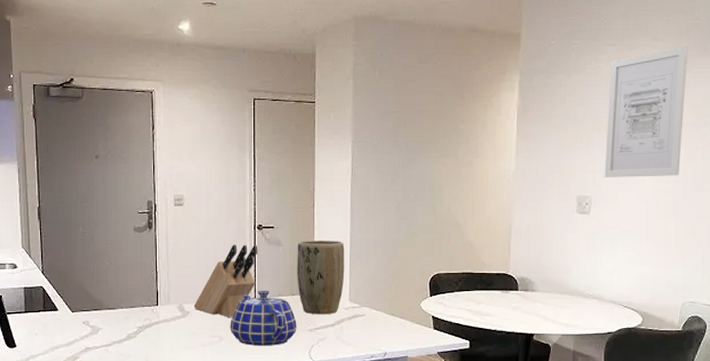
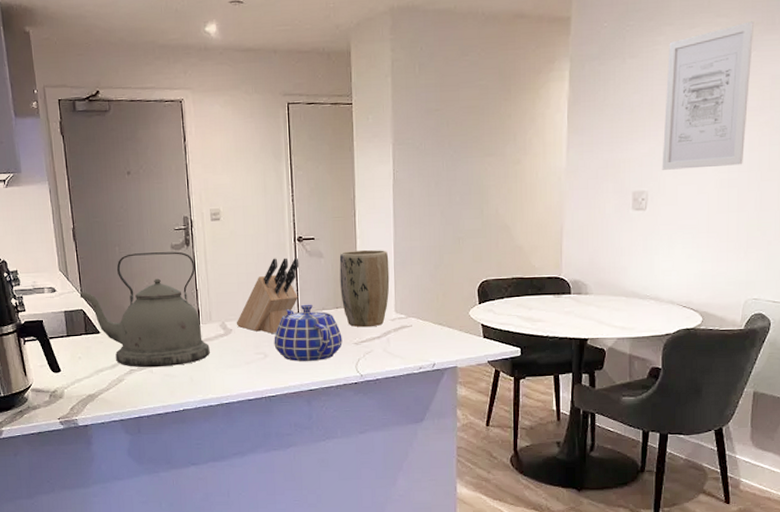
kettle: none [40,234,166,347] -> present [79,251,210,368]

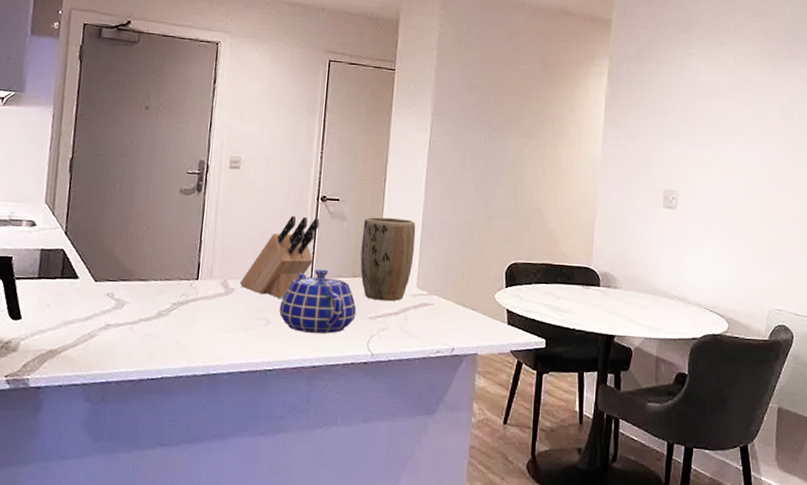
kettle: present [79,251,210,368] -> none [63,193,205,325]
wall art: present [662,21,755,170] -> none [691,47,775,177]

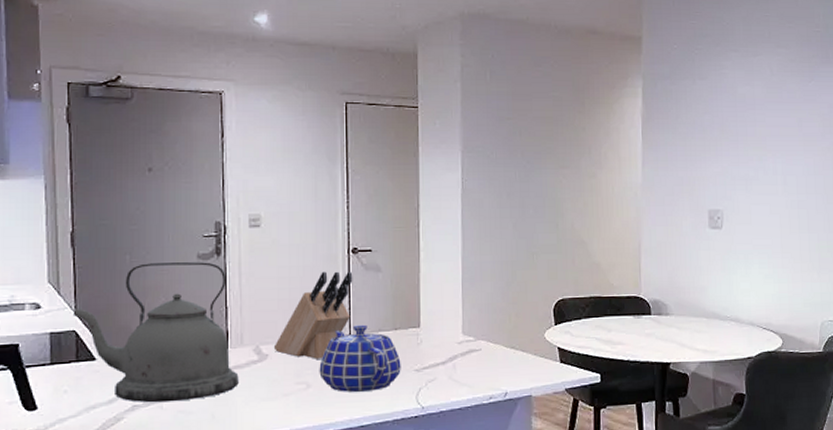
kettle: none [63,193,205,325] -> present [73,262,239,403]
plant pot: present [360,216,416,302] -> none [400,264,457,352]

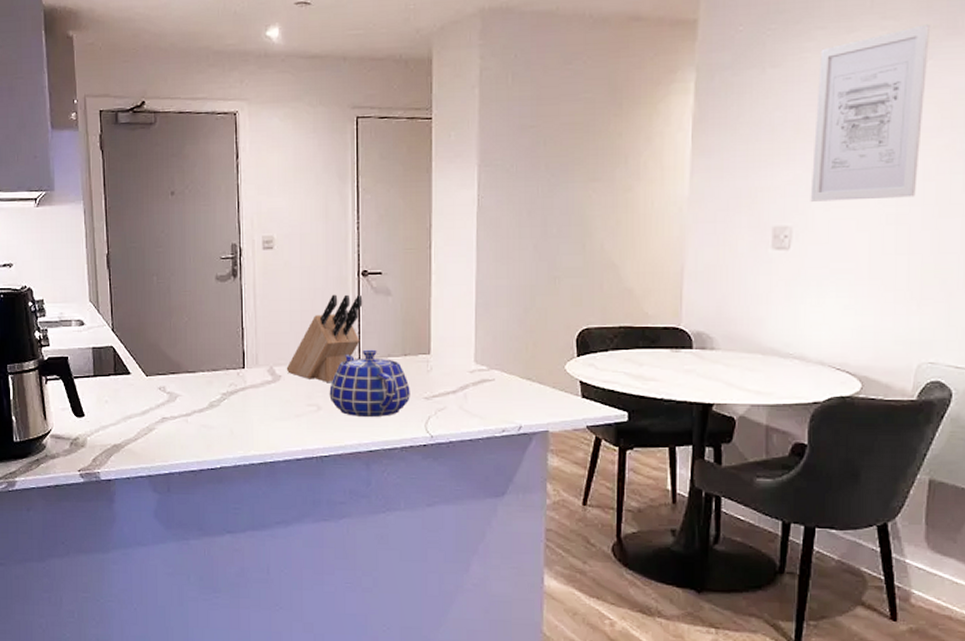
kettle: present [73,262,239,403] -> none [110,284,254,417]
wall art: none [735,54,811,189] -> present [810,24,931,202]

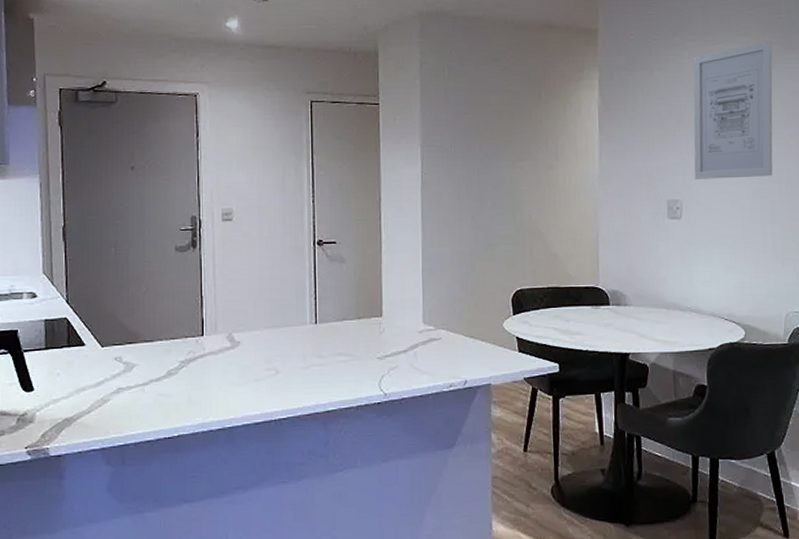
knife block: present [286,294,363,382] -> none [245,262,319,346]
teapot: present [329,349,410,418] -> none [287,313,365,379]

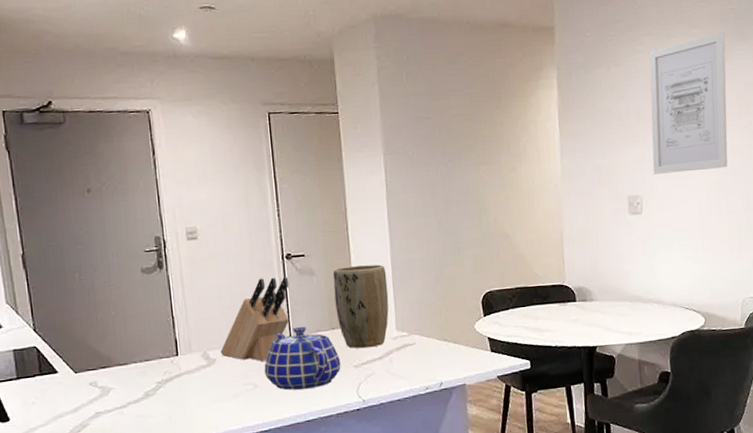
knife block: none [245,262,319,346] -> present [220,277,290,361]
teapot: none [287,313,365,379] -> present [264,326,341,391]
plant pot: none [362,255,417,340] -> present [332,264,389,349]

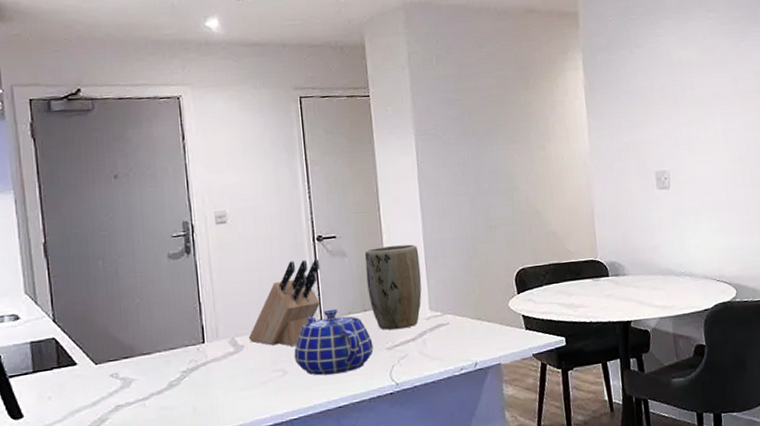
wall art: present [649,32,728,174] -> none [669,15,750,150]

